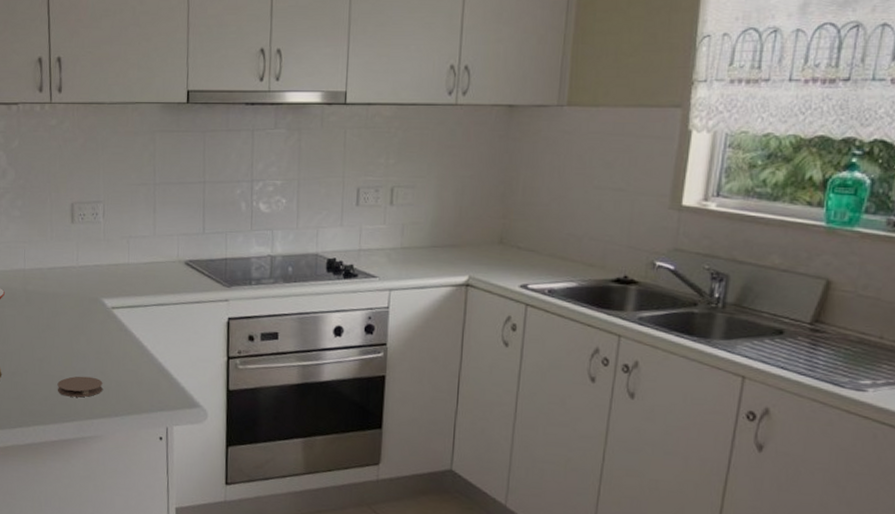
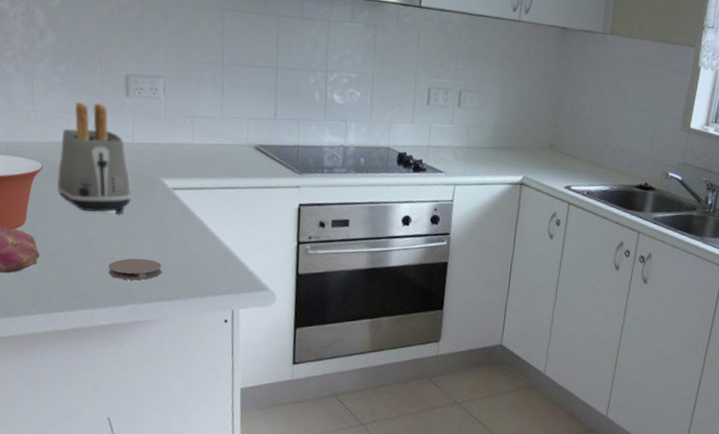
toaster: none [16,231,77,334] -> present [57,102,133,214]

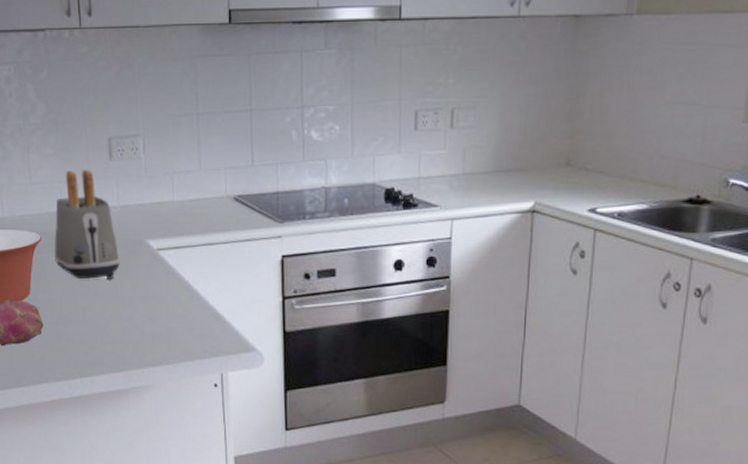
coaster: present [108,258,162,280] -> none [103,323,152,346]

